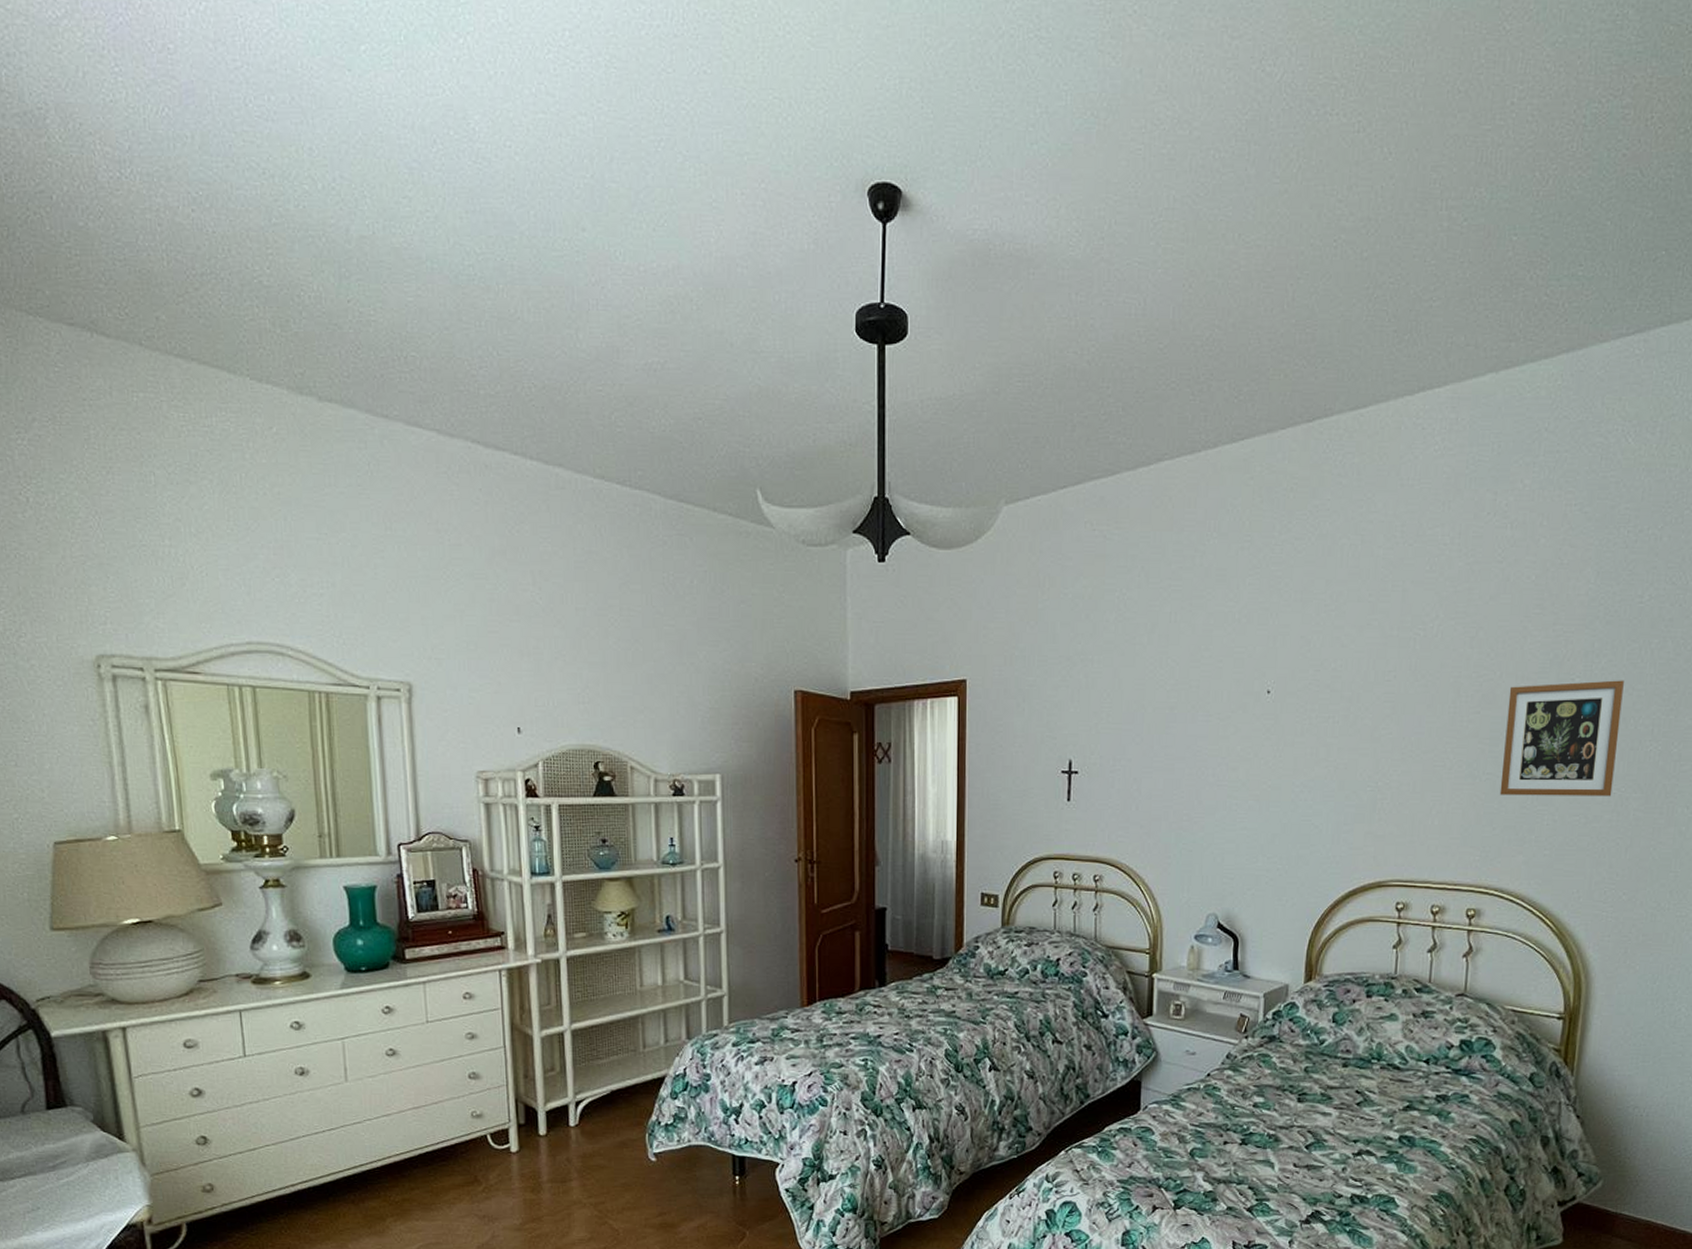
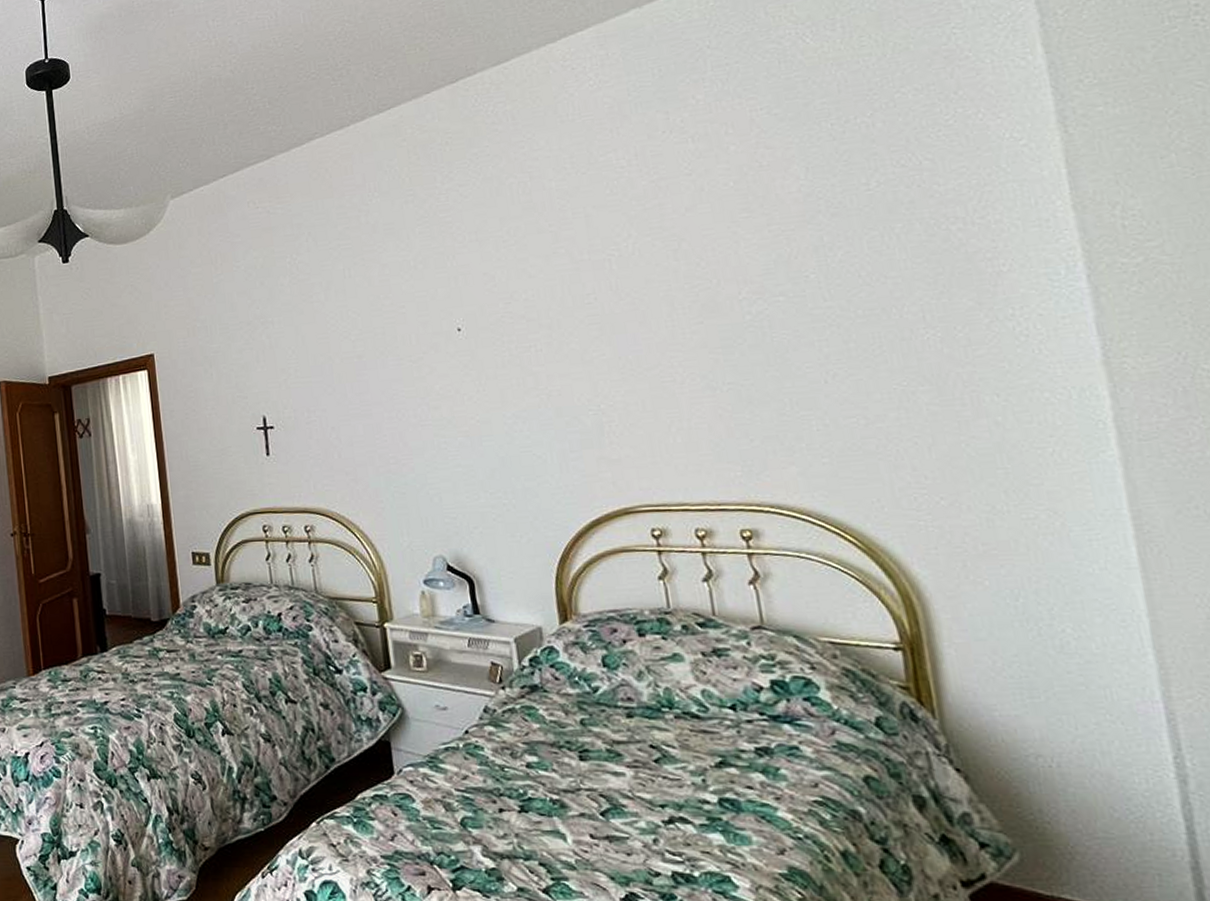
picture frame: present [1499,680,1624,797] -> none [732,270,892,405]

